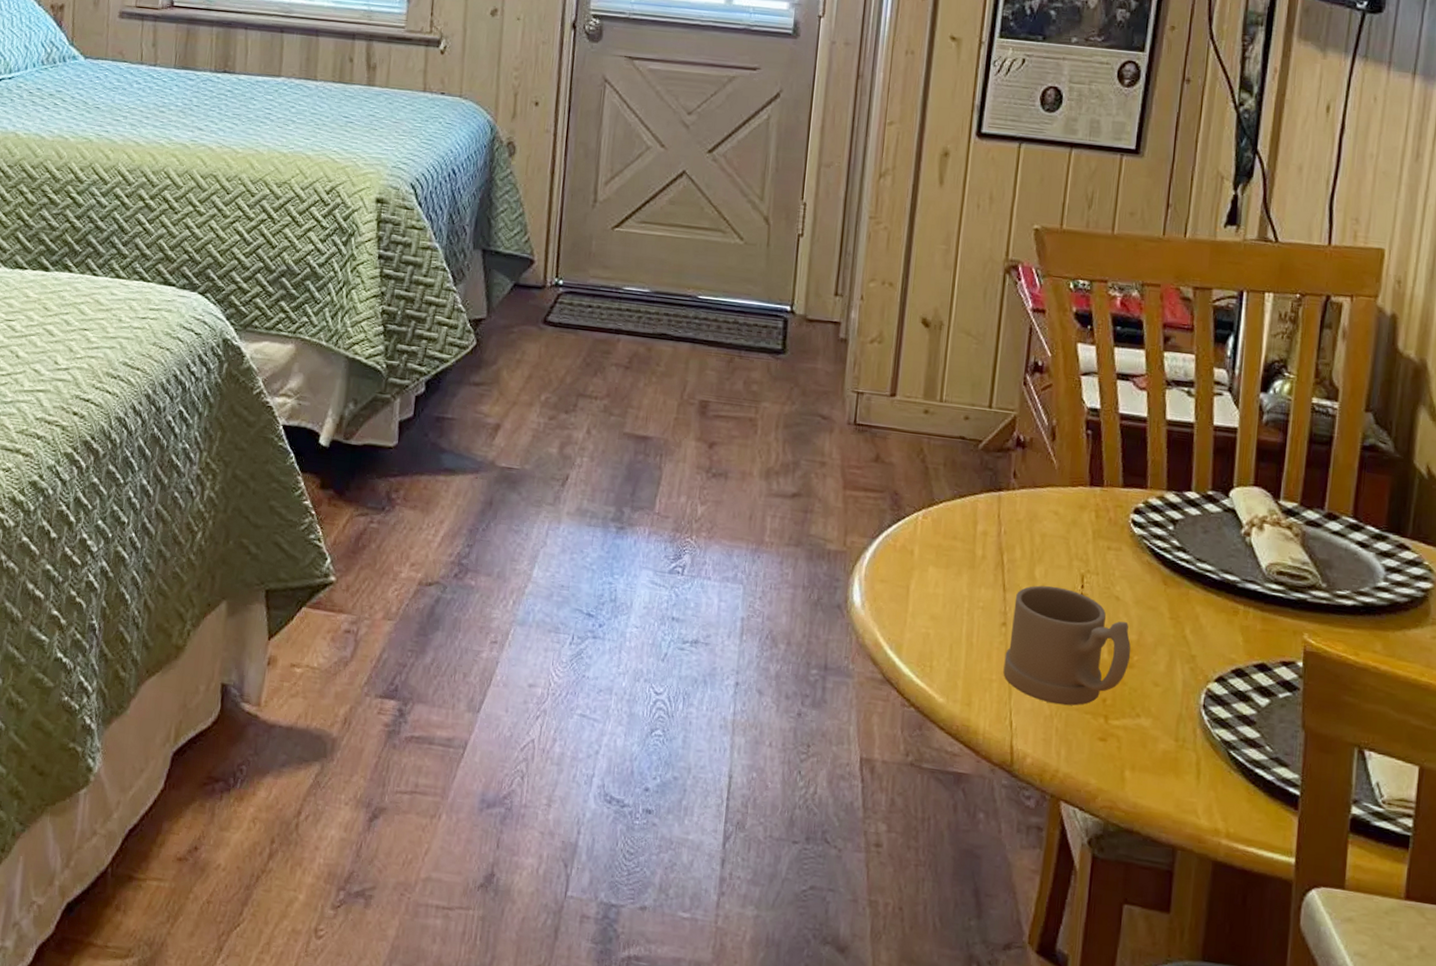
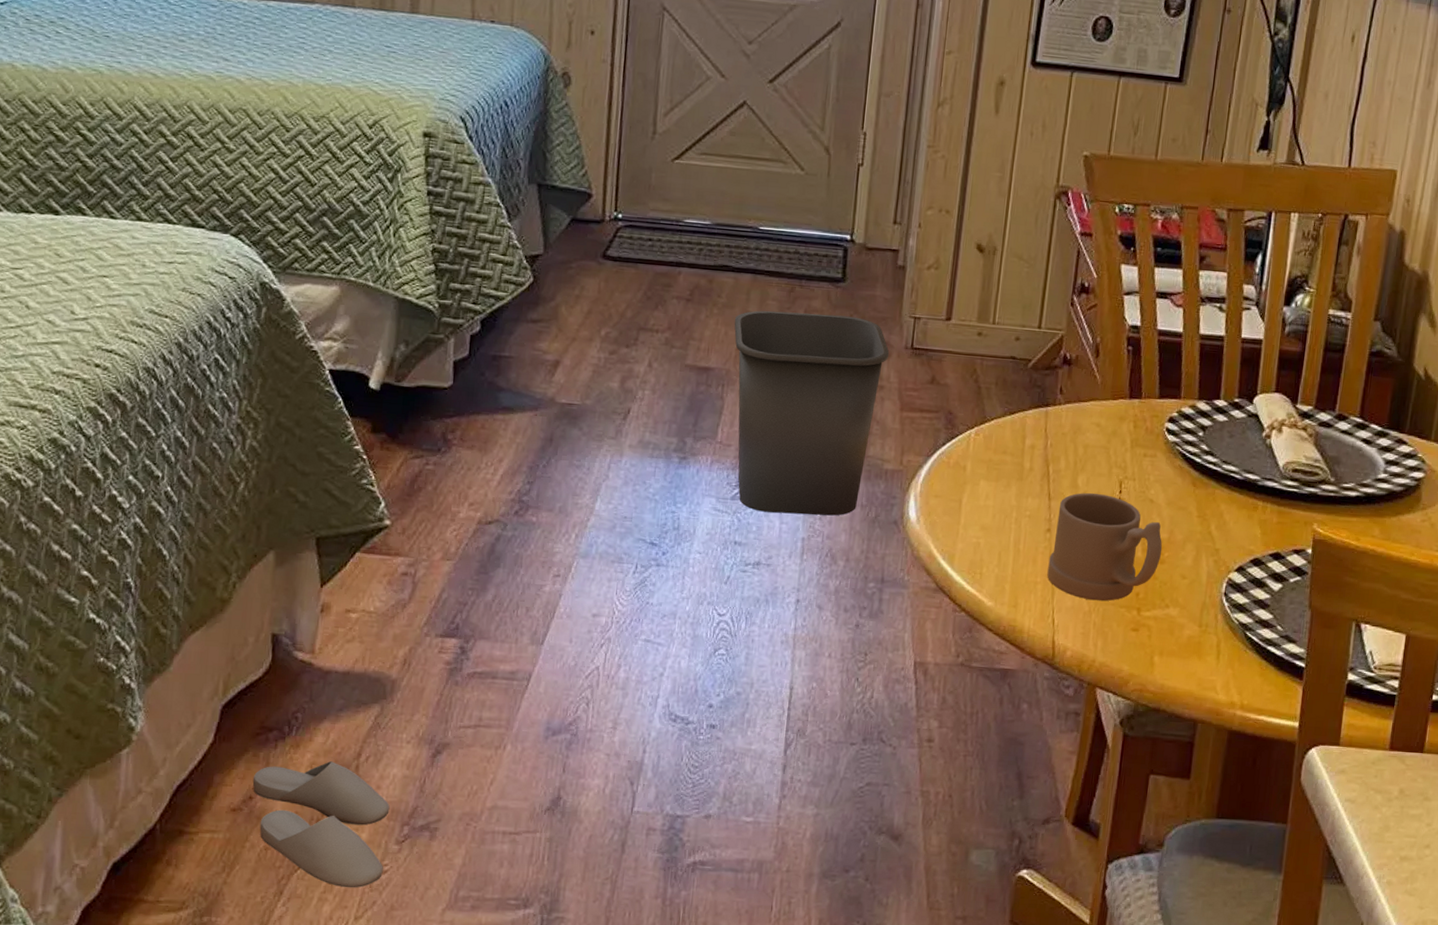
slippers: none [198,817,327,951] -> present [252,761,390,888]
waste bin: none [672,380,832,596] -> present [734,310,890,516]

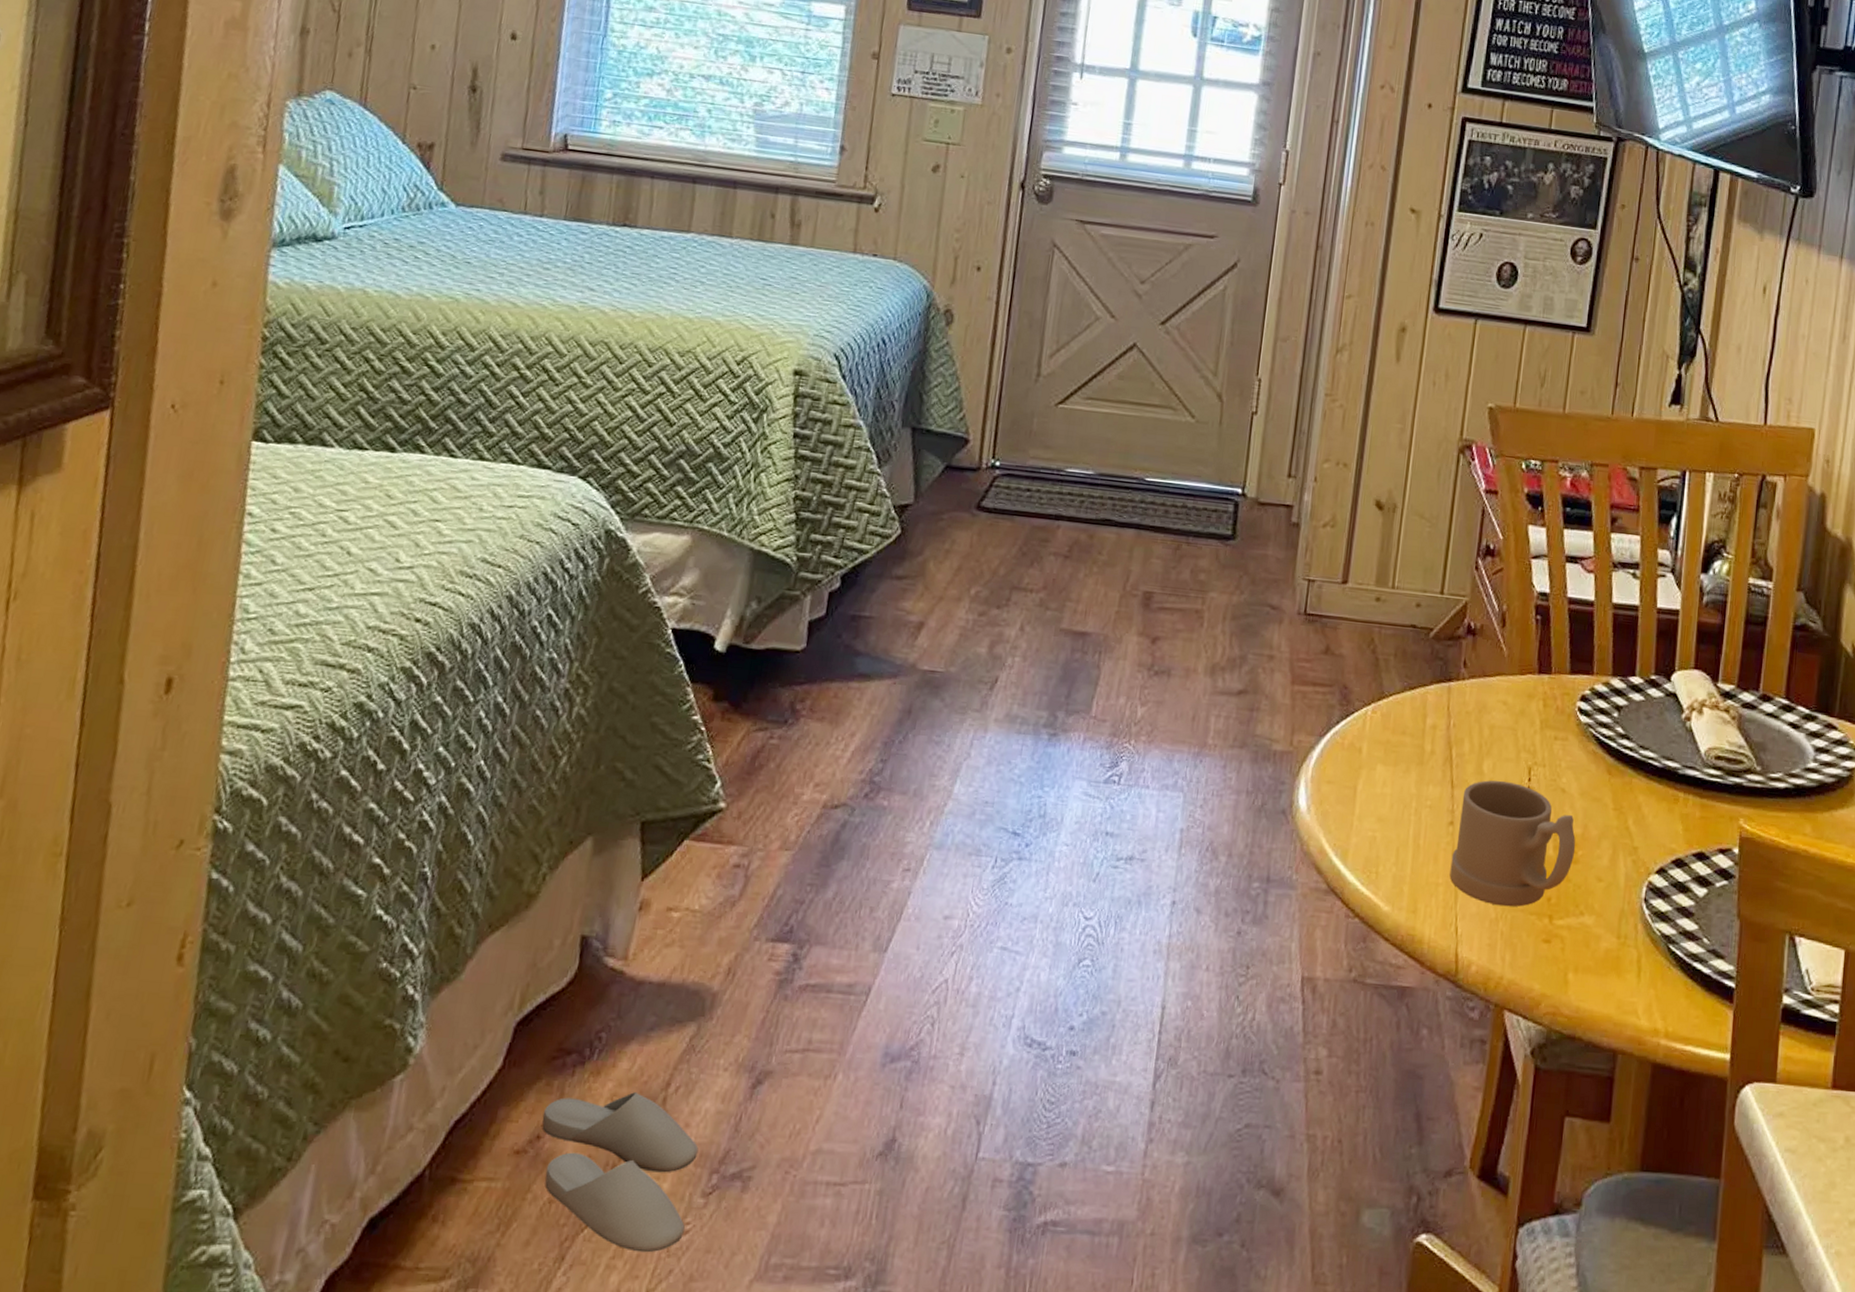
waste bin: present [734,310,890,516] -> none [1112,569,1281,804]

